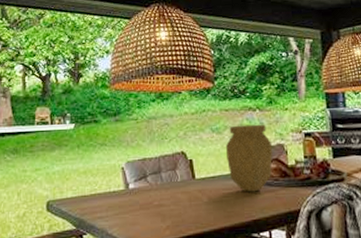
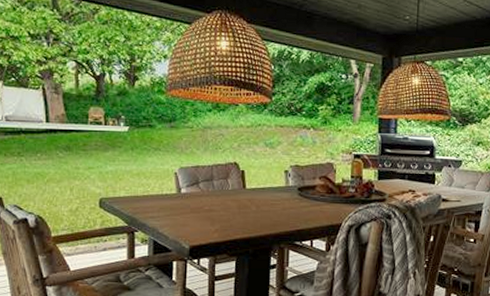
water jug: present [226,124,273,192] -> none [278,141,322,205]

